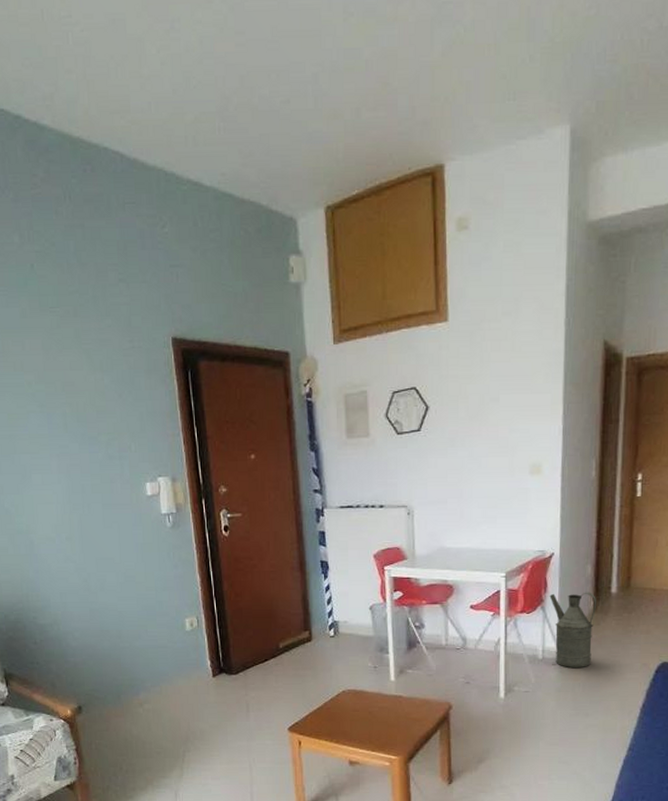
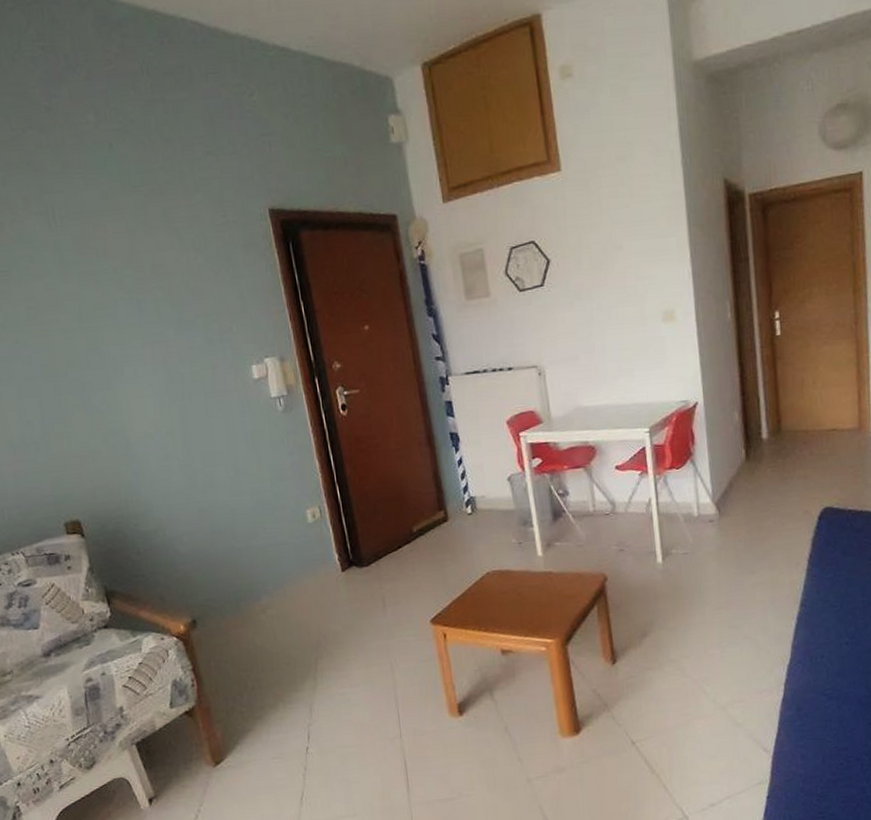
watering can: present [549,592,597,667] -> none [698,440,750,523]

